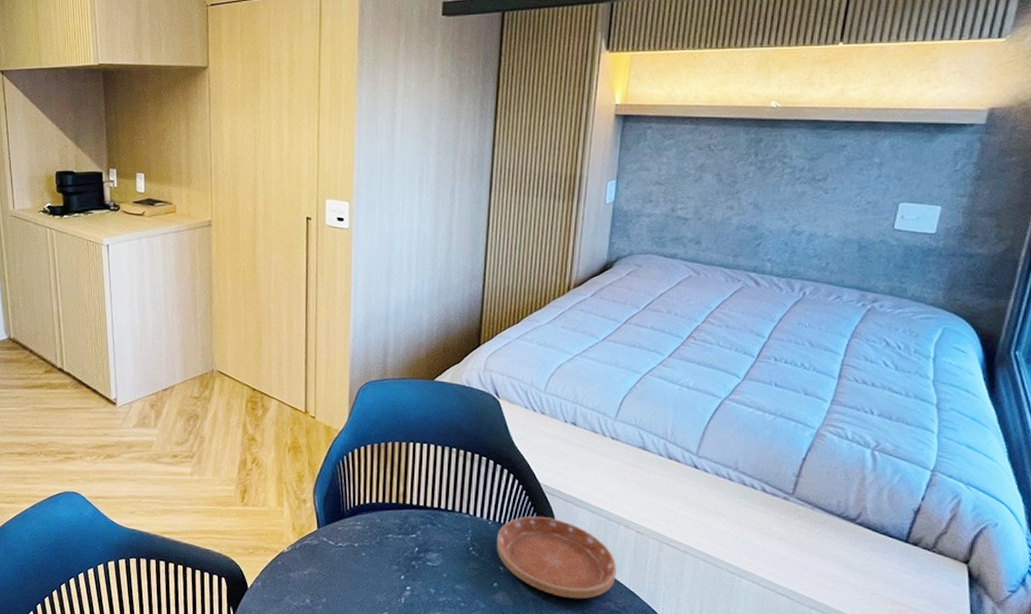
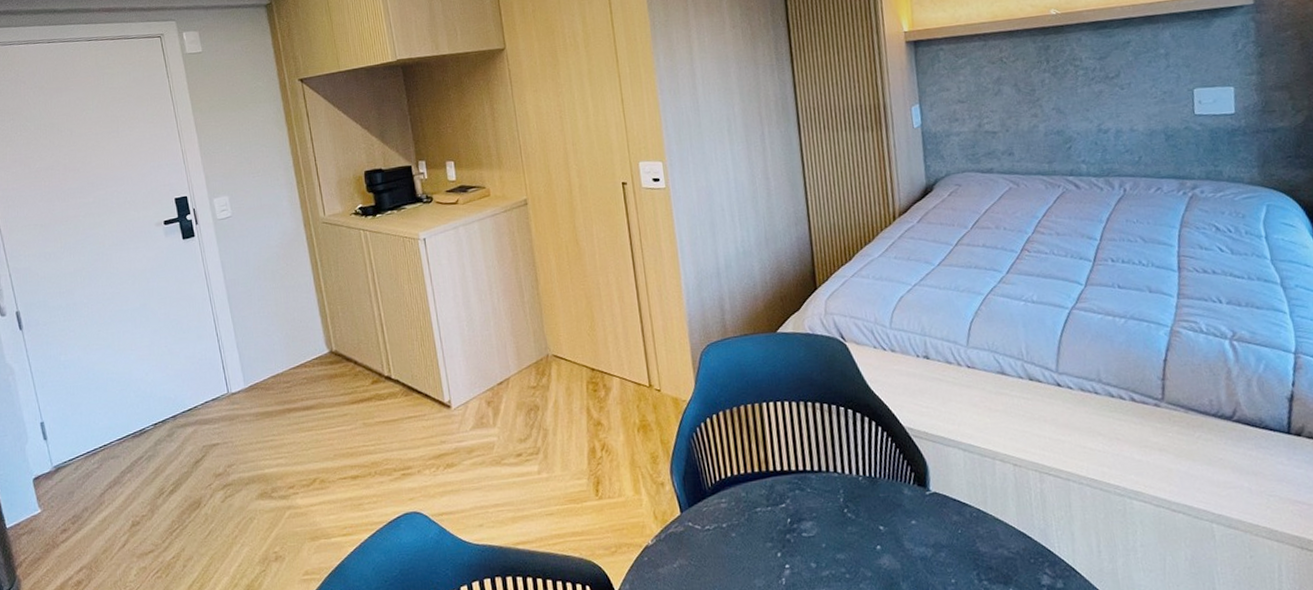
saucer: present [496,516,617,599] -> none [870,462,1003,551]

